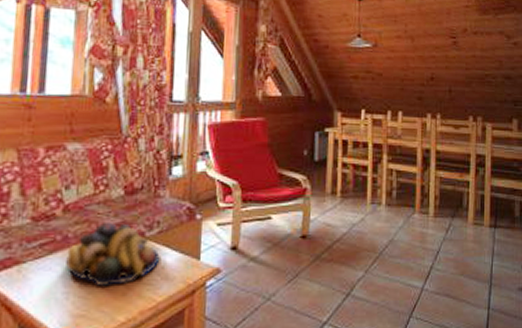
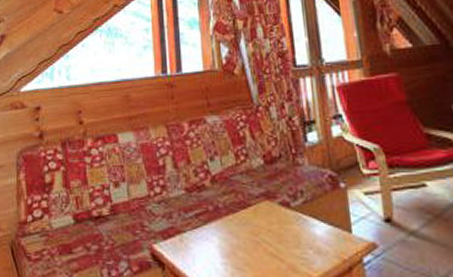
fruit bowl: present [66,223,160,287] -> none [220,193,309,259]

